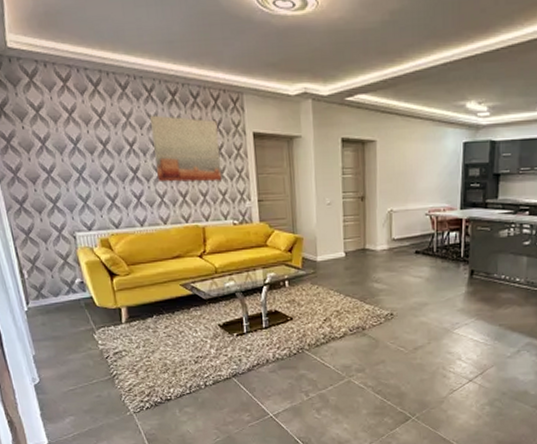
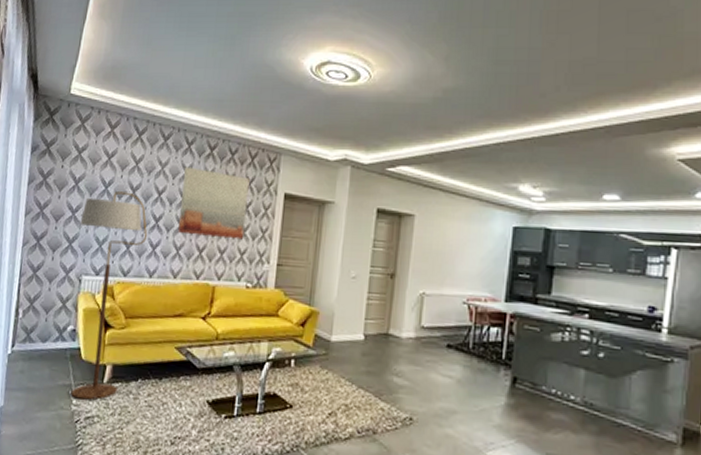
floor lamp: none [57,147,138,339] -> present [71,191,148,400]

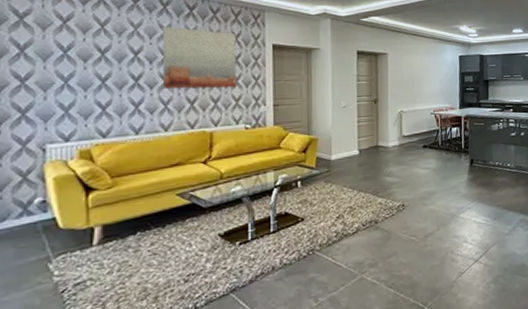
floor lamp: present [71,191,148,400] -> none [34,55,127,269]

